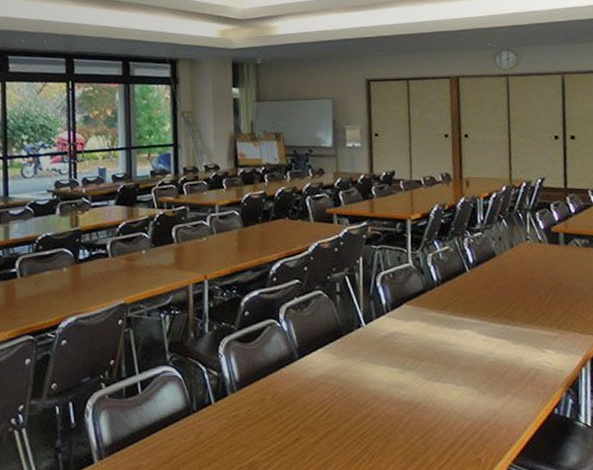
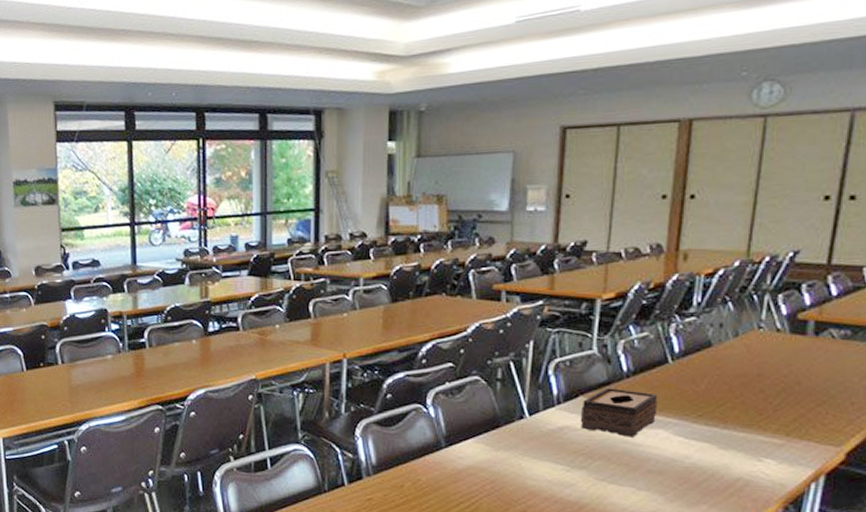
tissue box: none [405,295,464,339] -> present [580,388,658,437]

